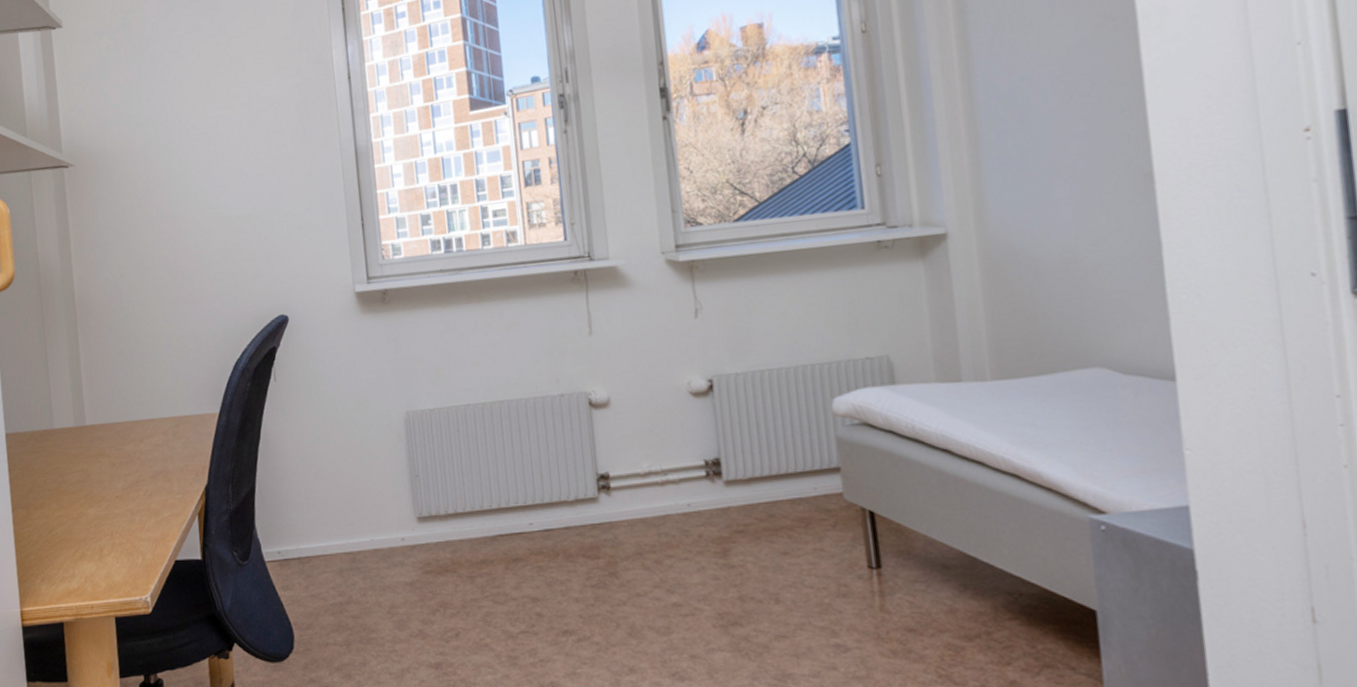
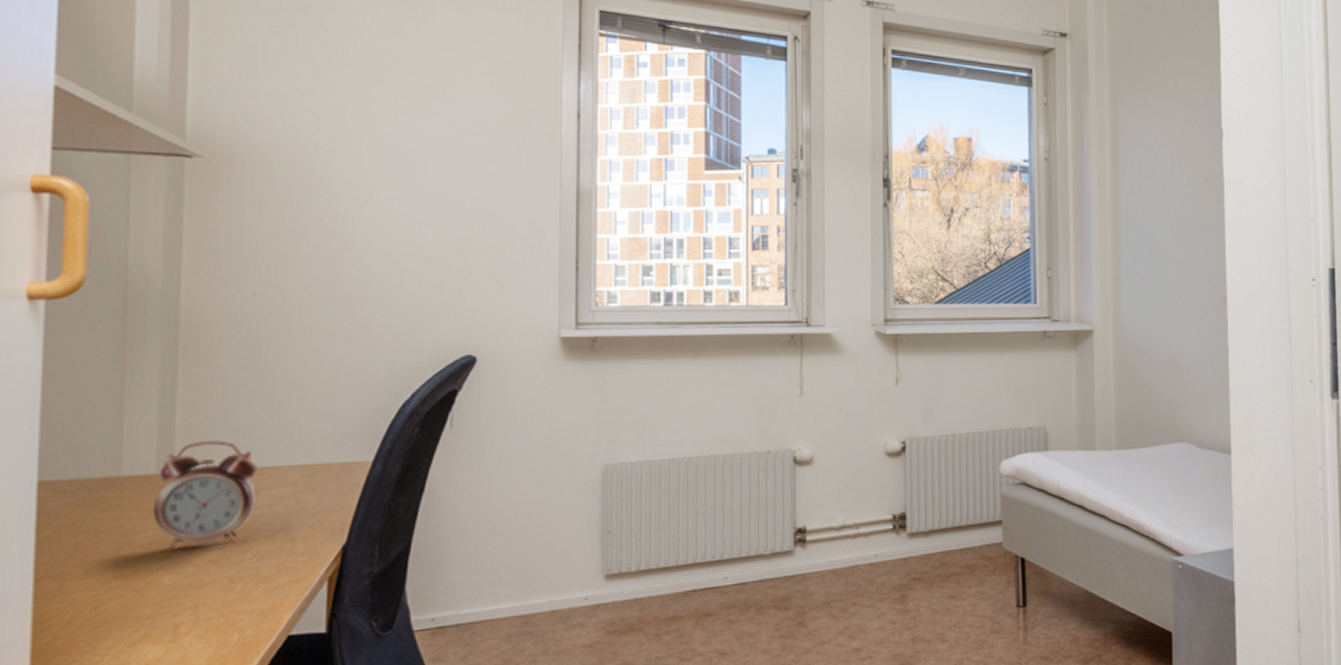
alarm clock: none [76,399,142,487] -> present [154,441,258,549]

